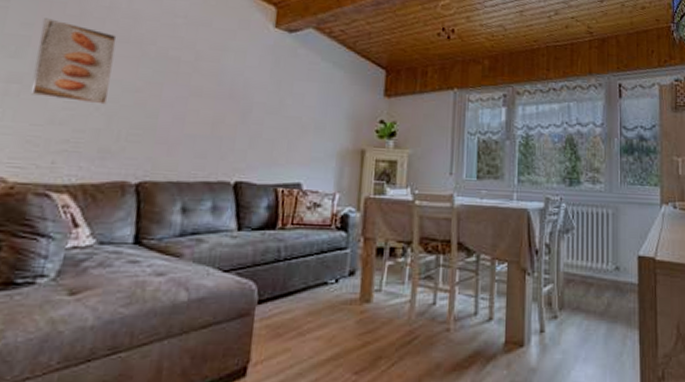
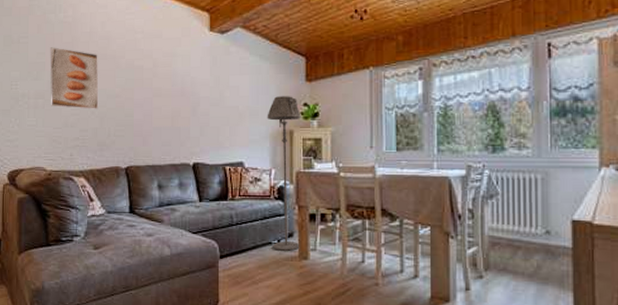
floor lamp: none [328,110,376,292] -> present [267,96,301,251]

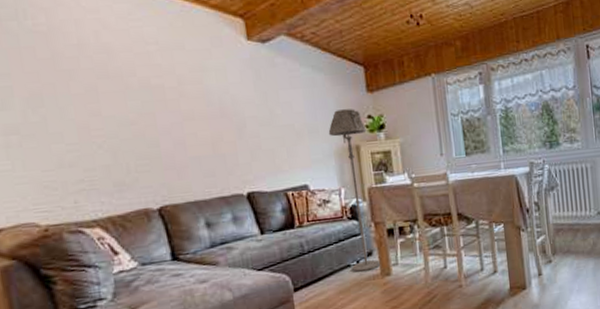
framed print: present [50,47,99,109] -> none [17,65,108,144]

